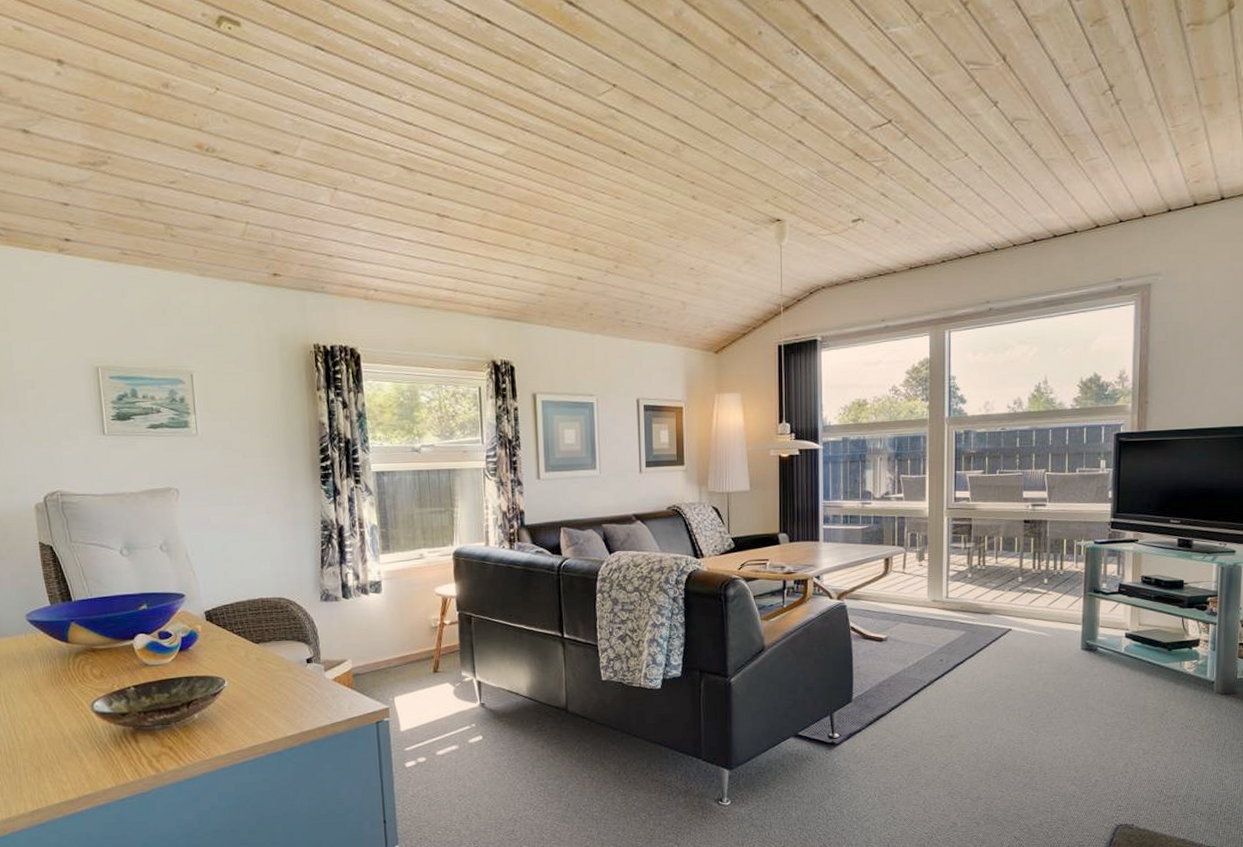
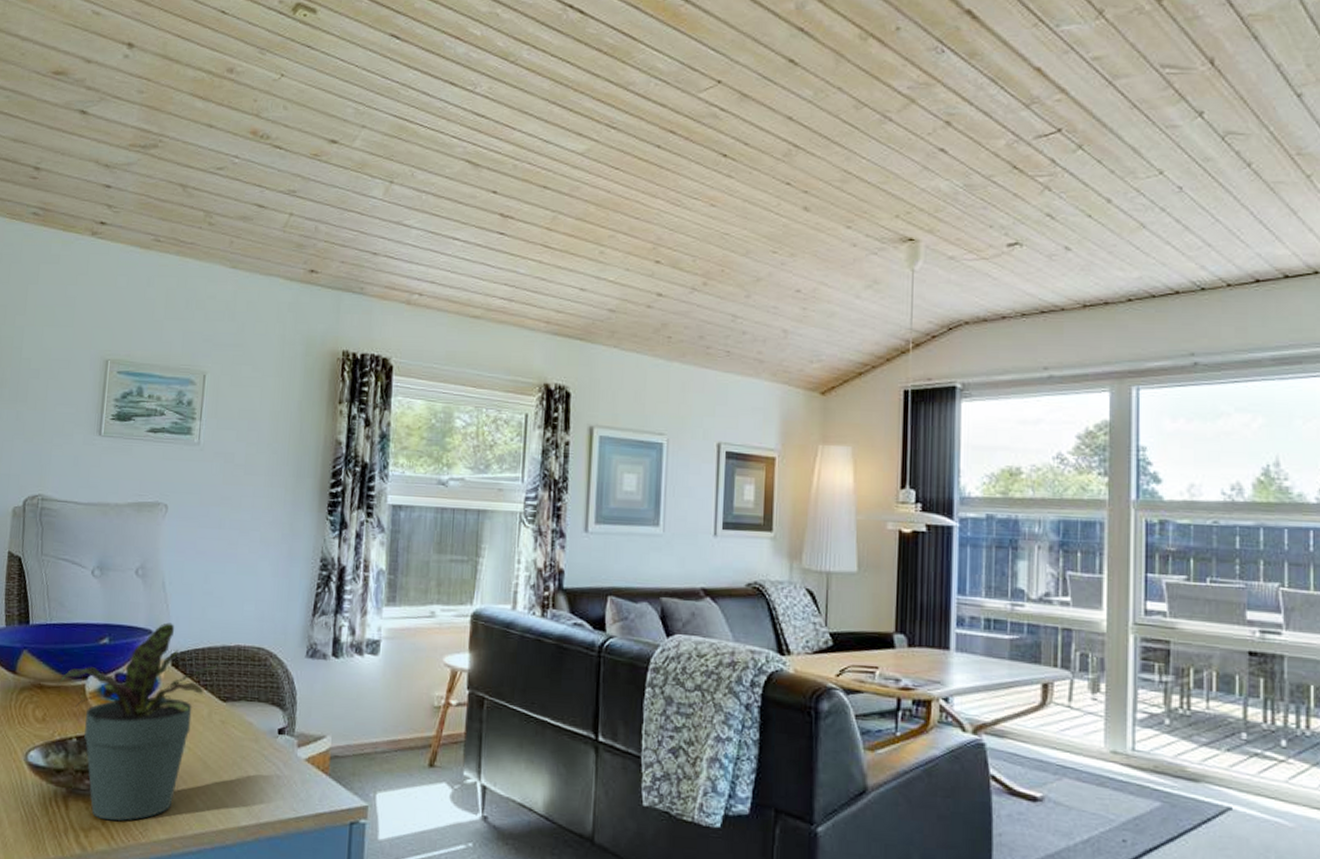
potted plant: none [108,586,246,747] -> present [57,622,217,822]

